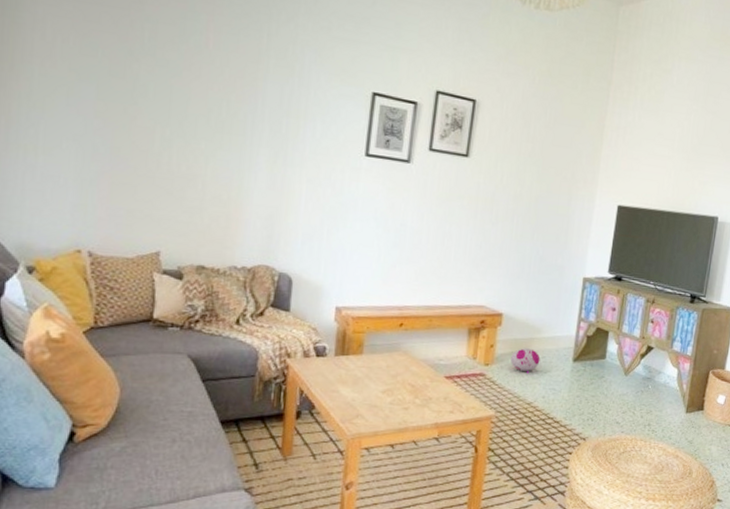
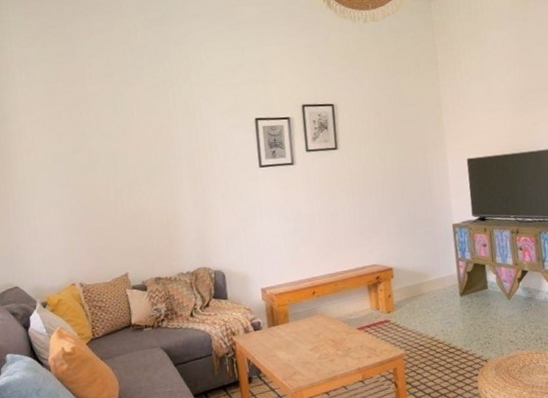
plush toy: present [511,348,541,374] -> none [407,292,433,314]

